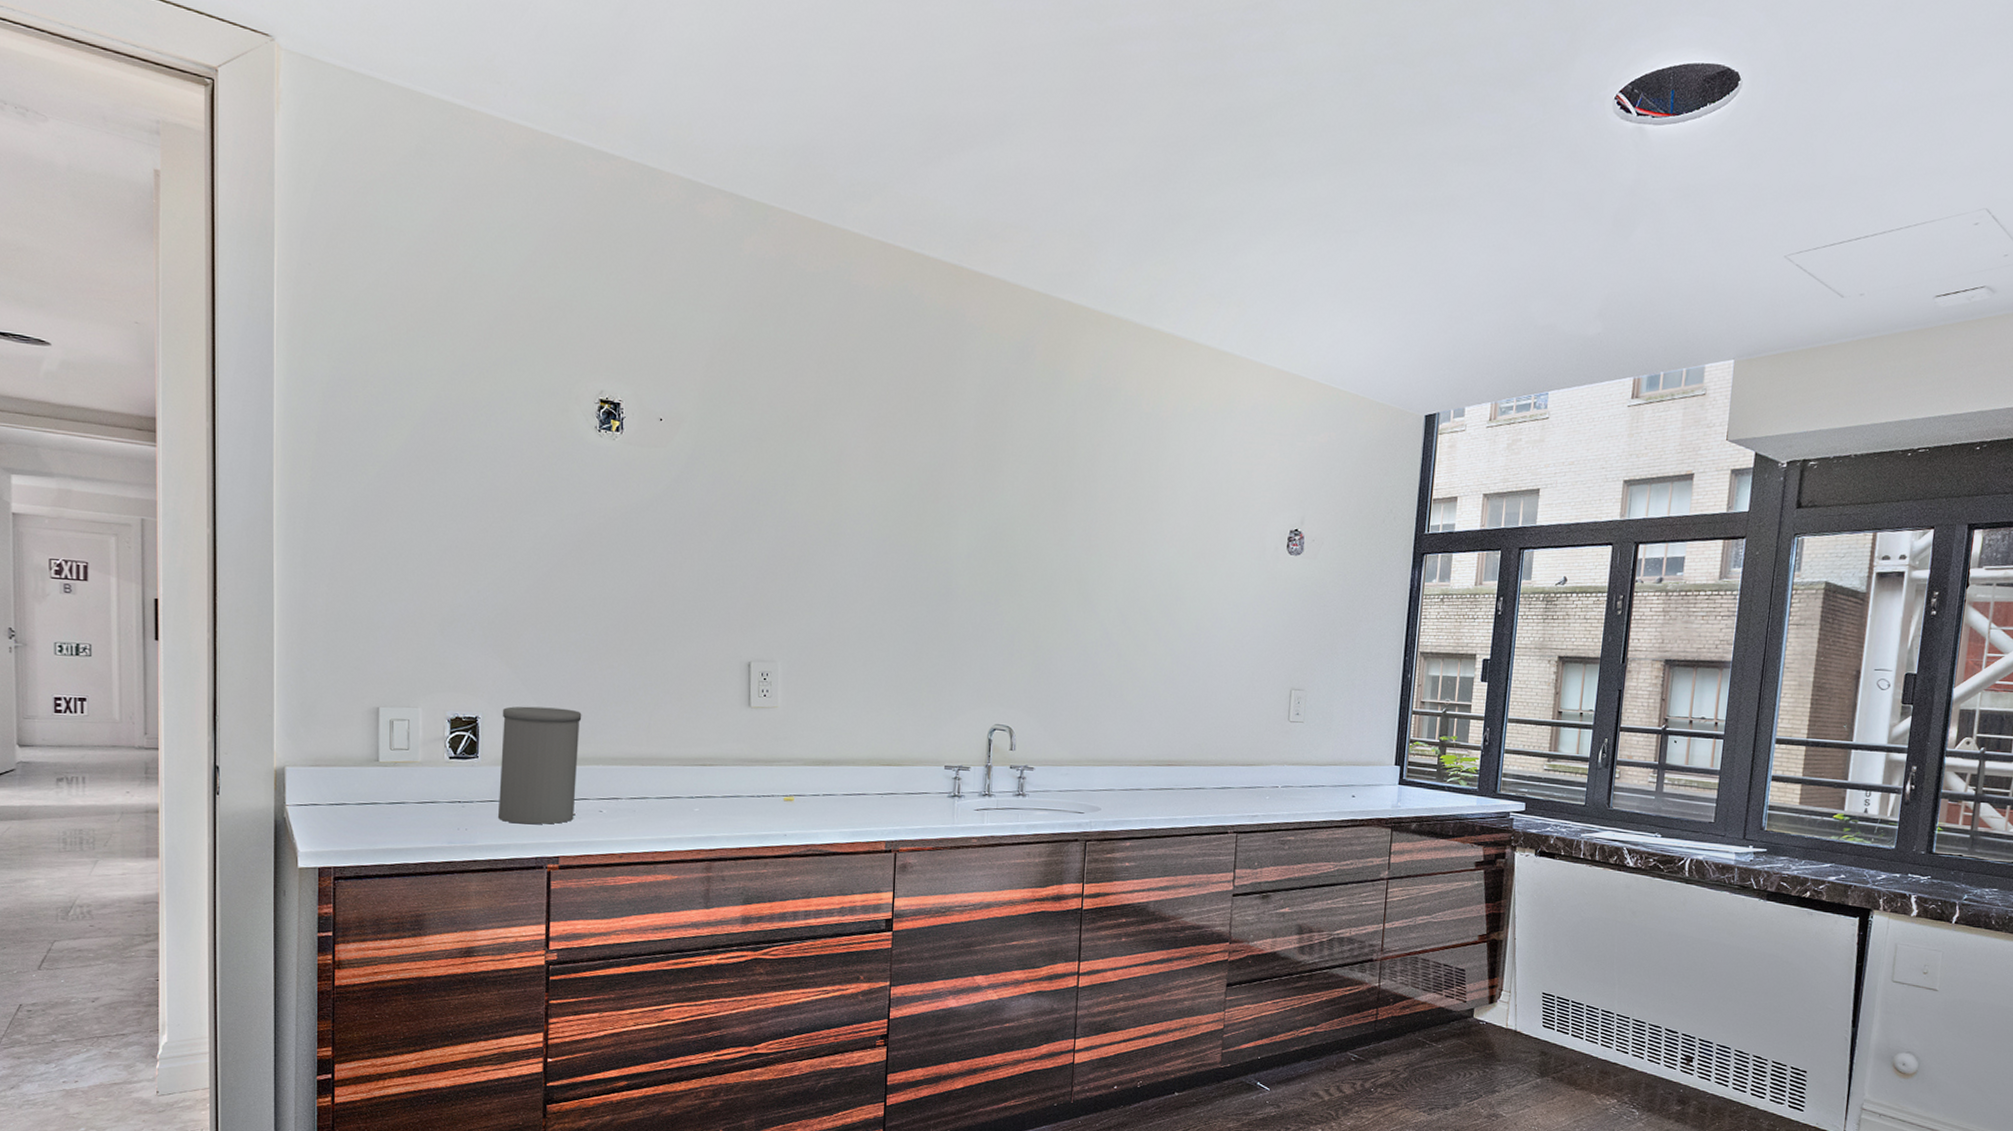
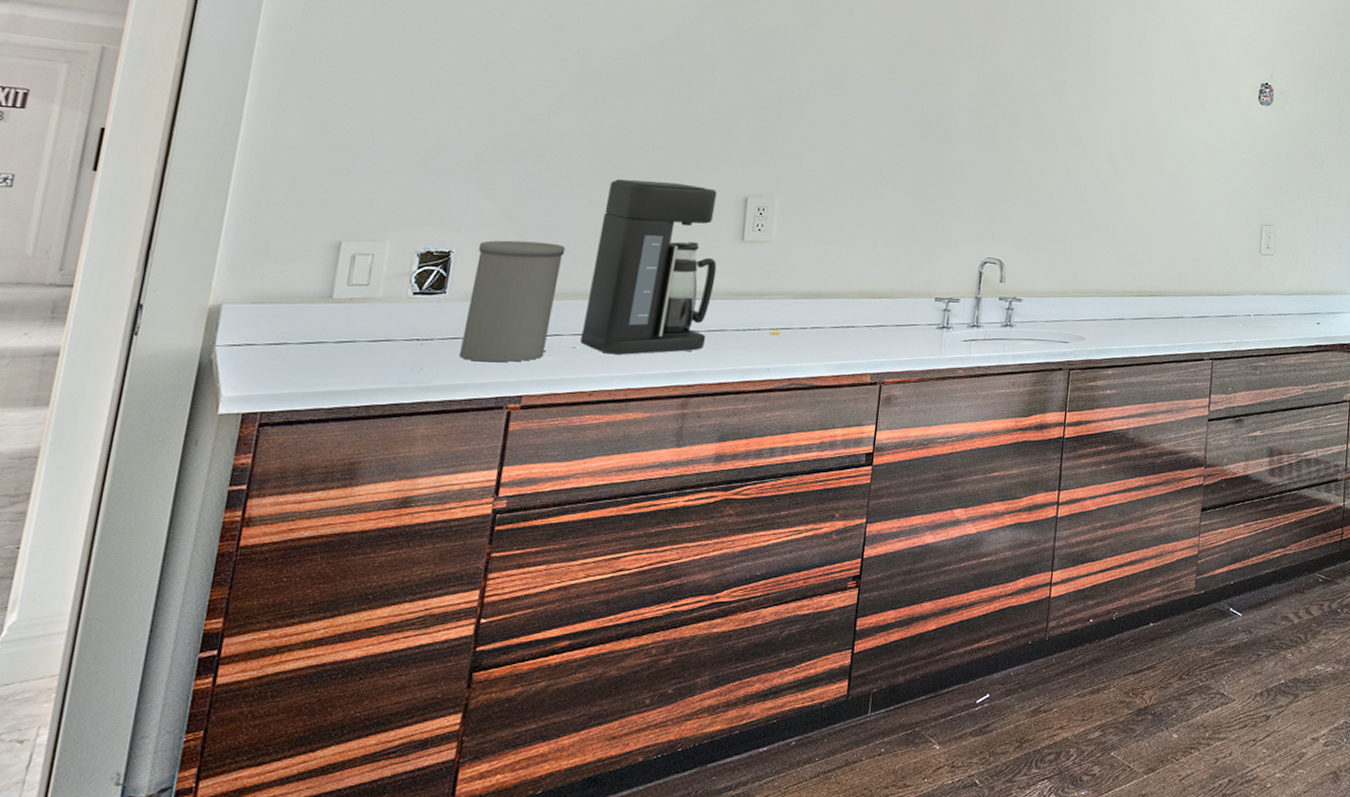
coffee maker: none [606,644,727,820] -> present [580,179,717,356]

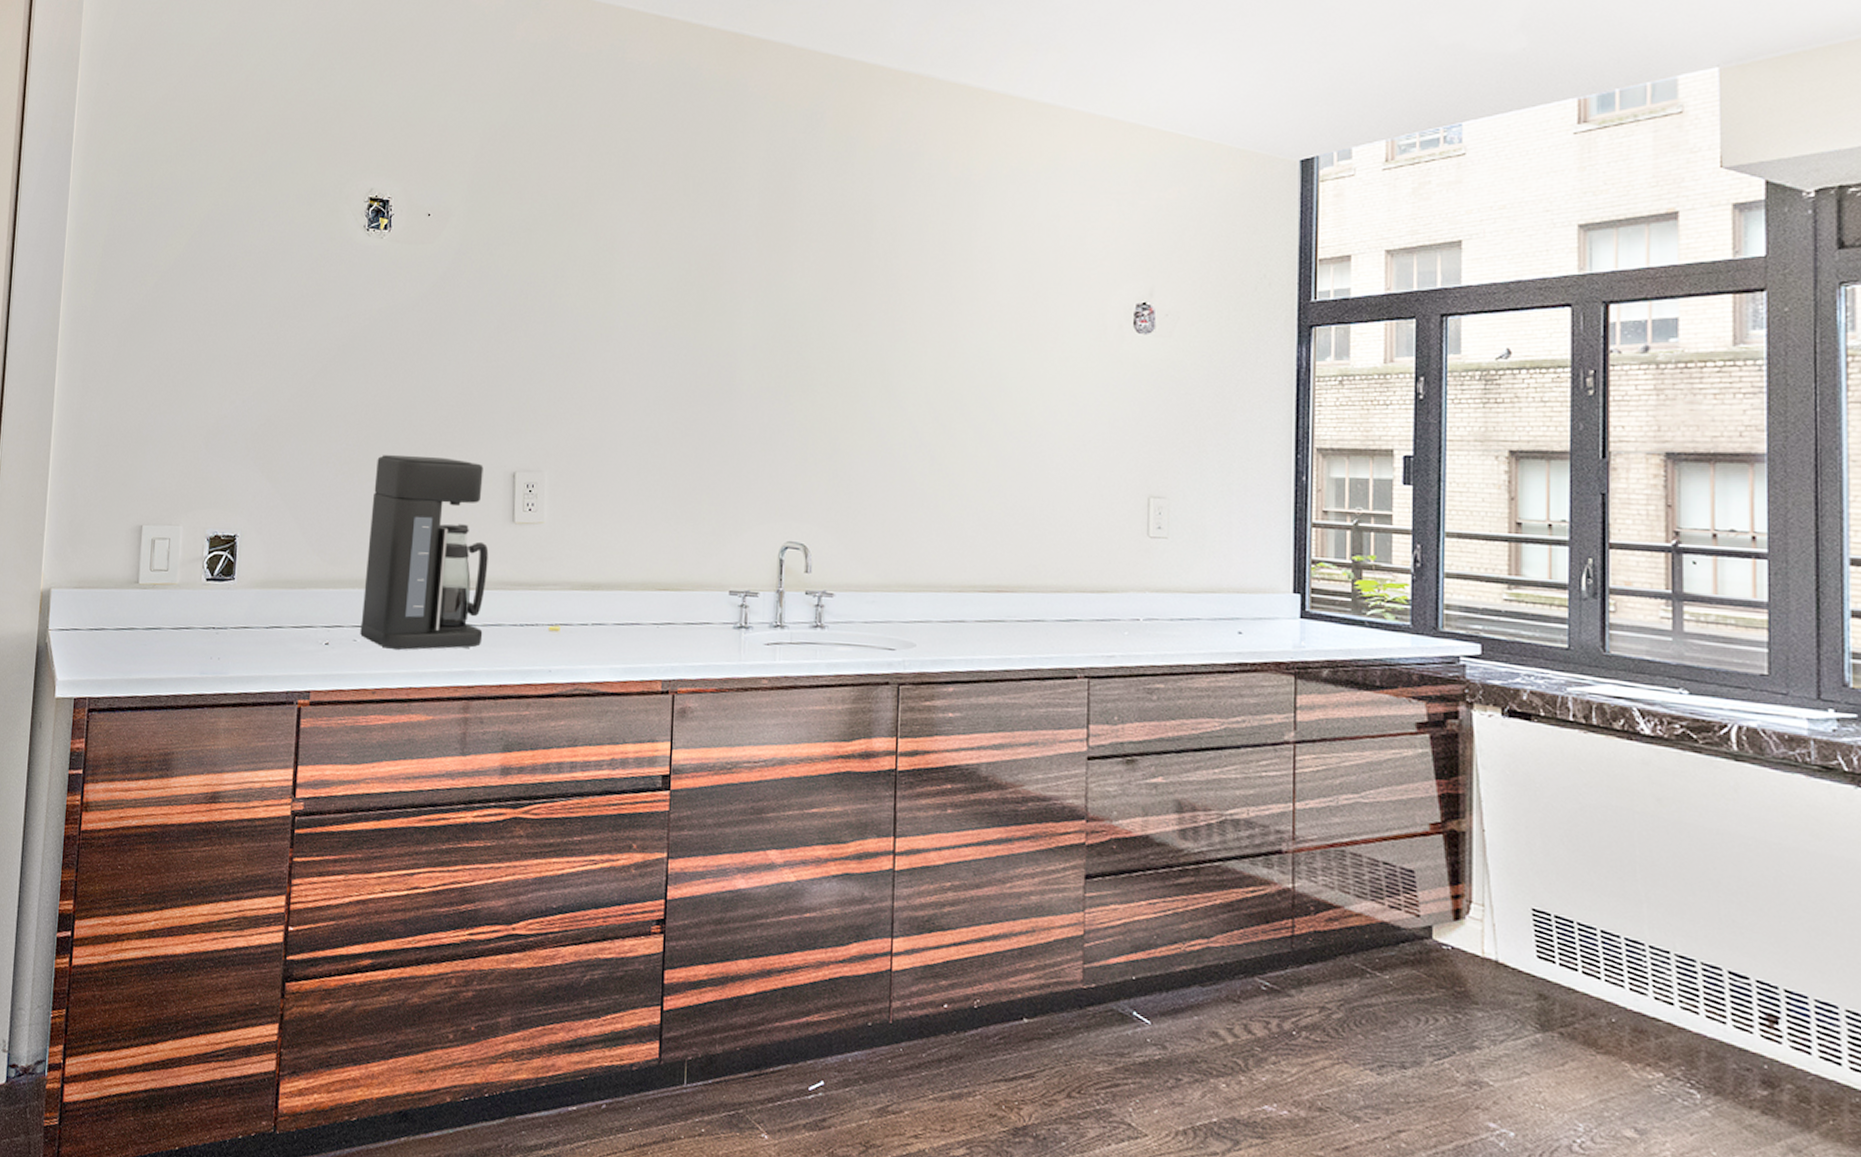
canister: present [460,240,566,363] -> none [251,523,340,655]

